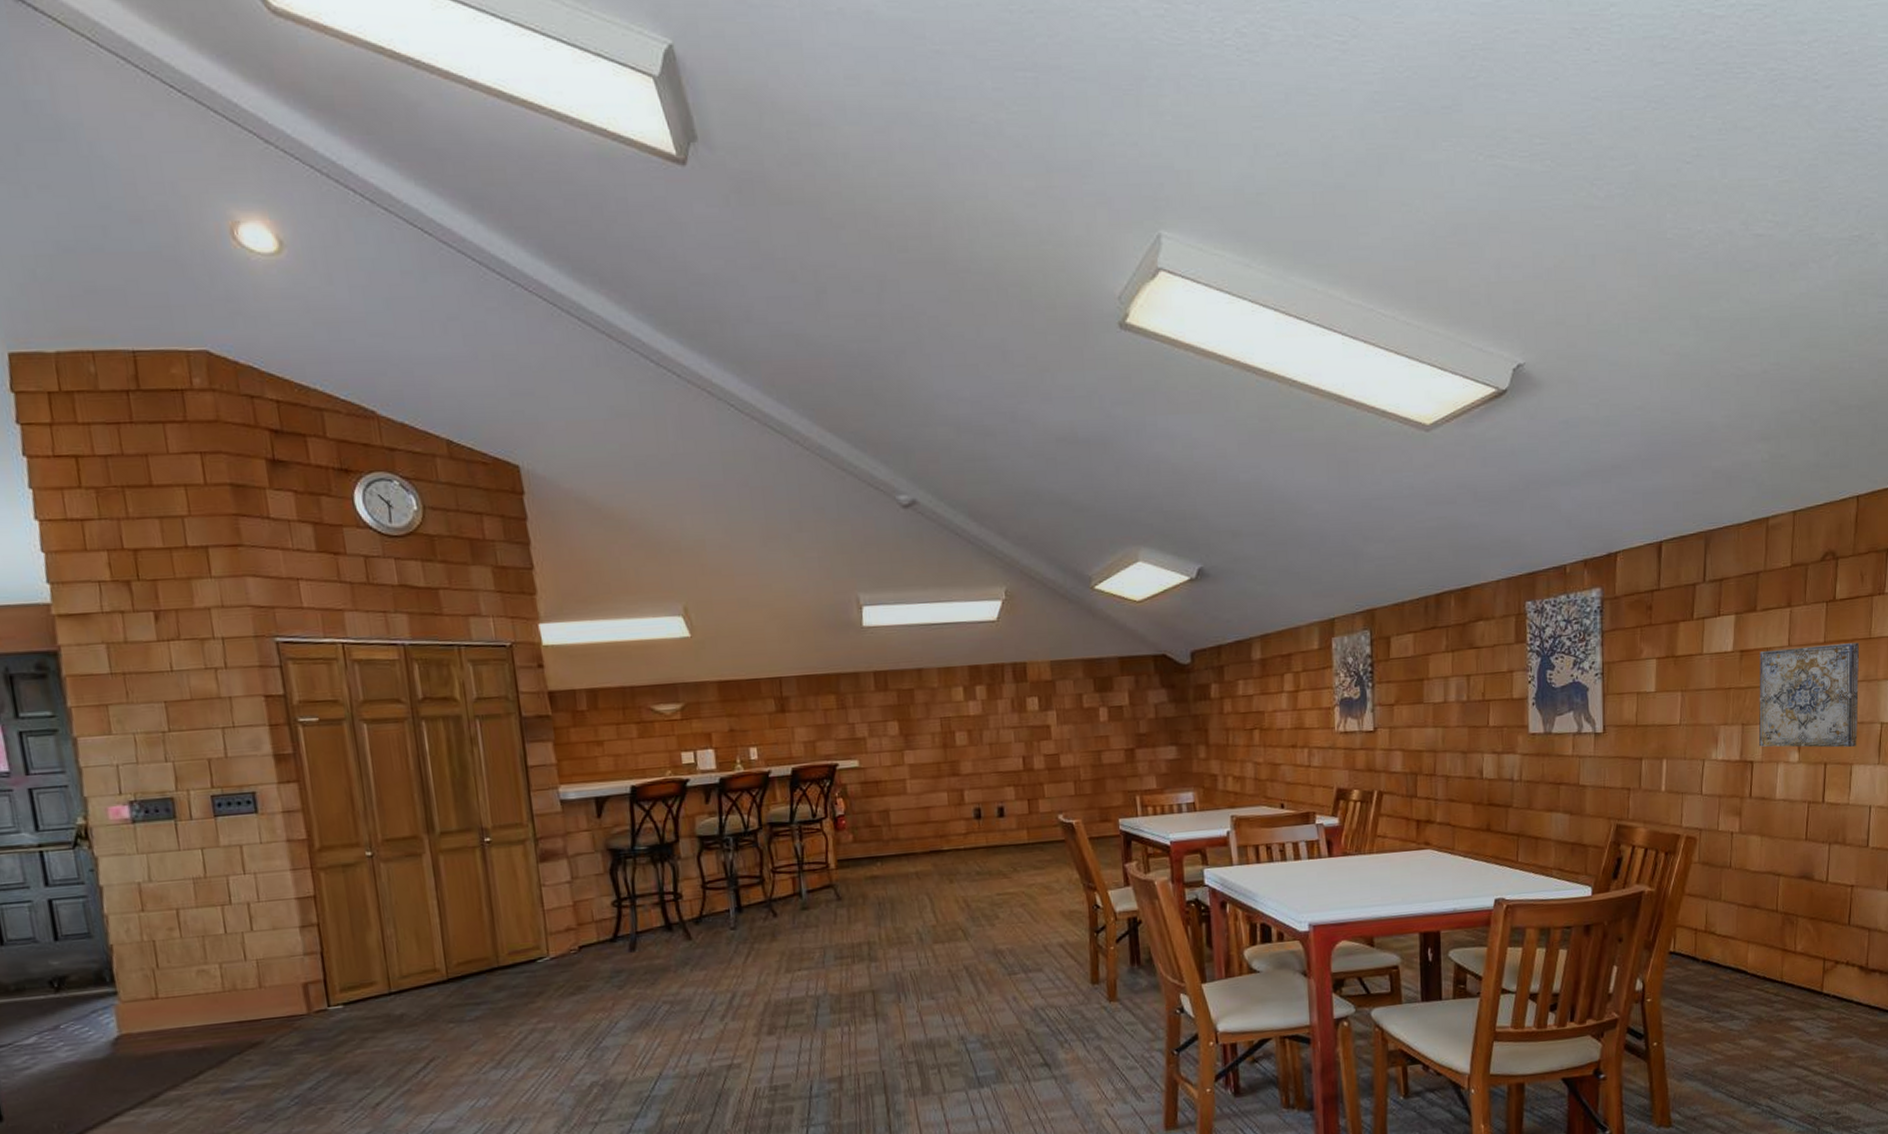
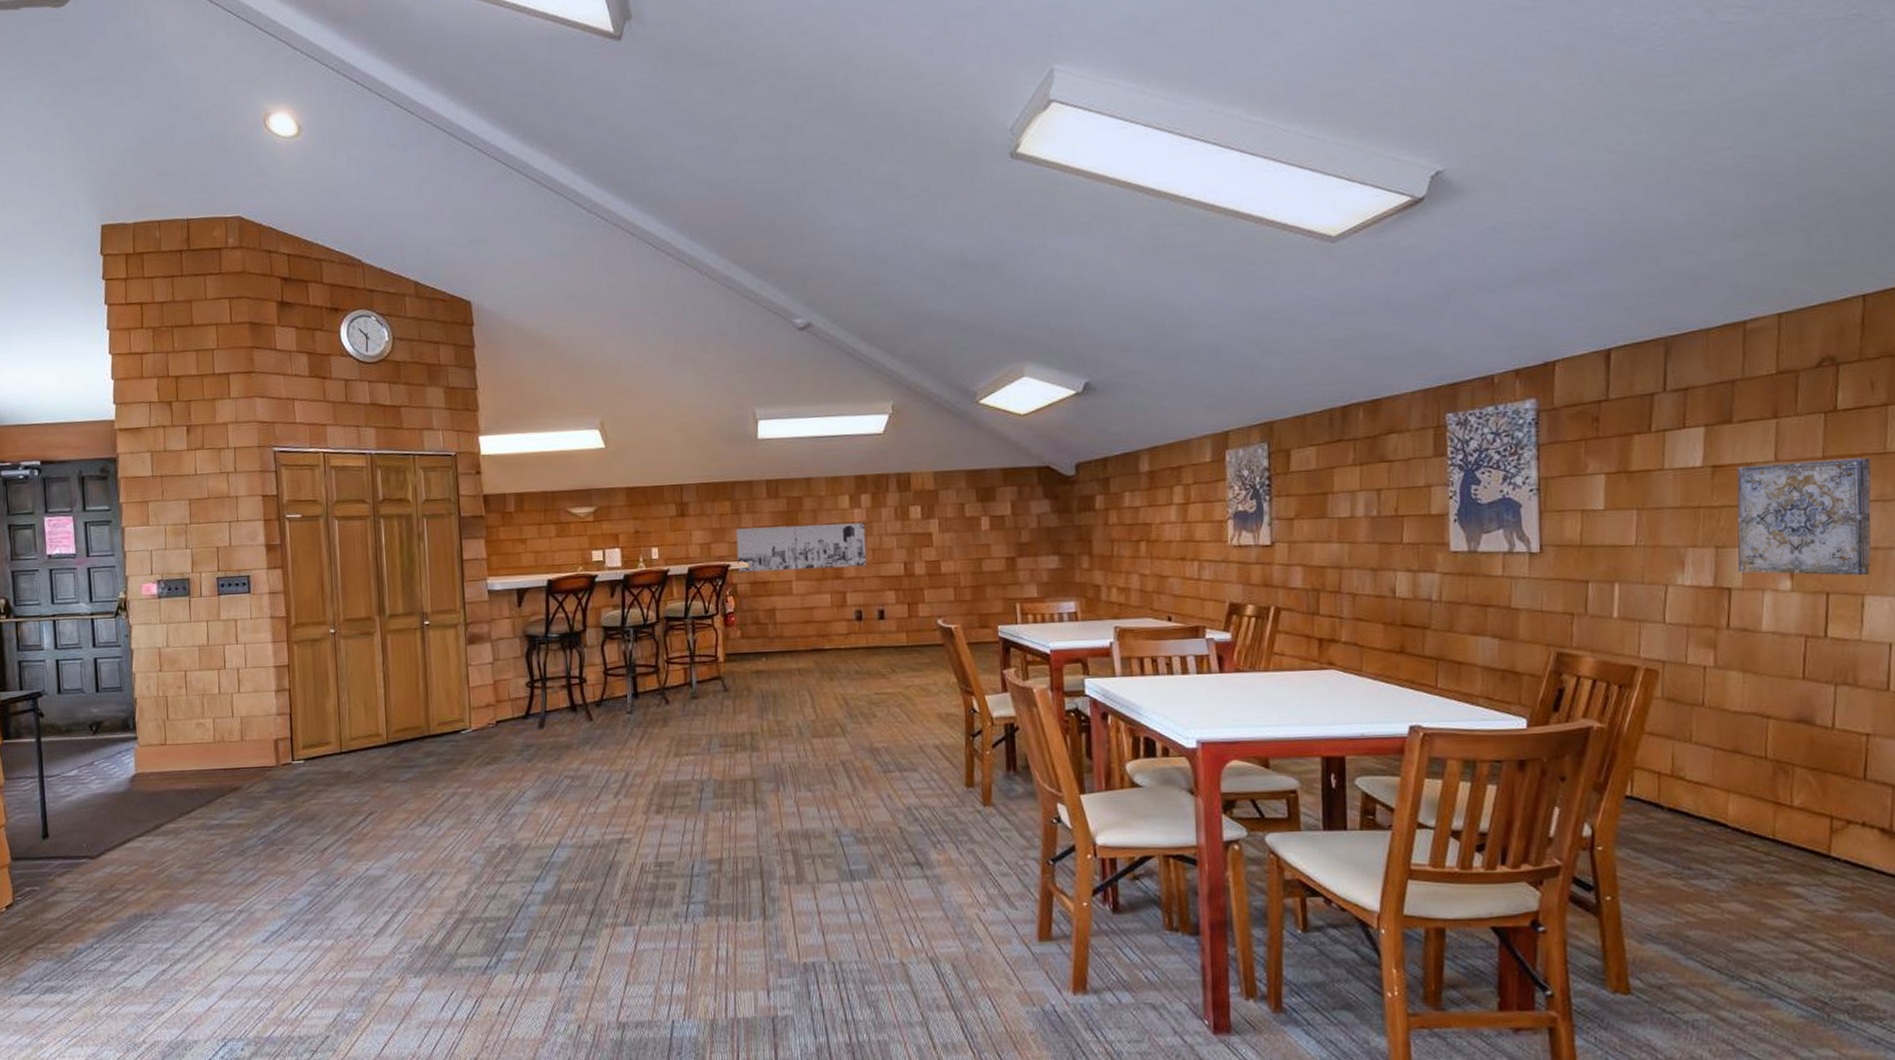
wall art: none [842,715,984,772] -> present [736,522,867,572]

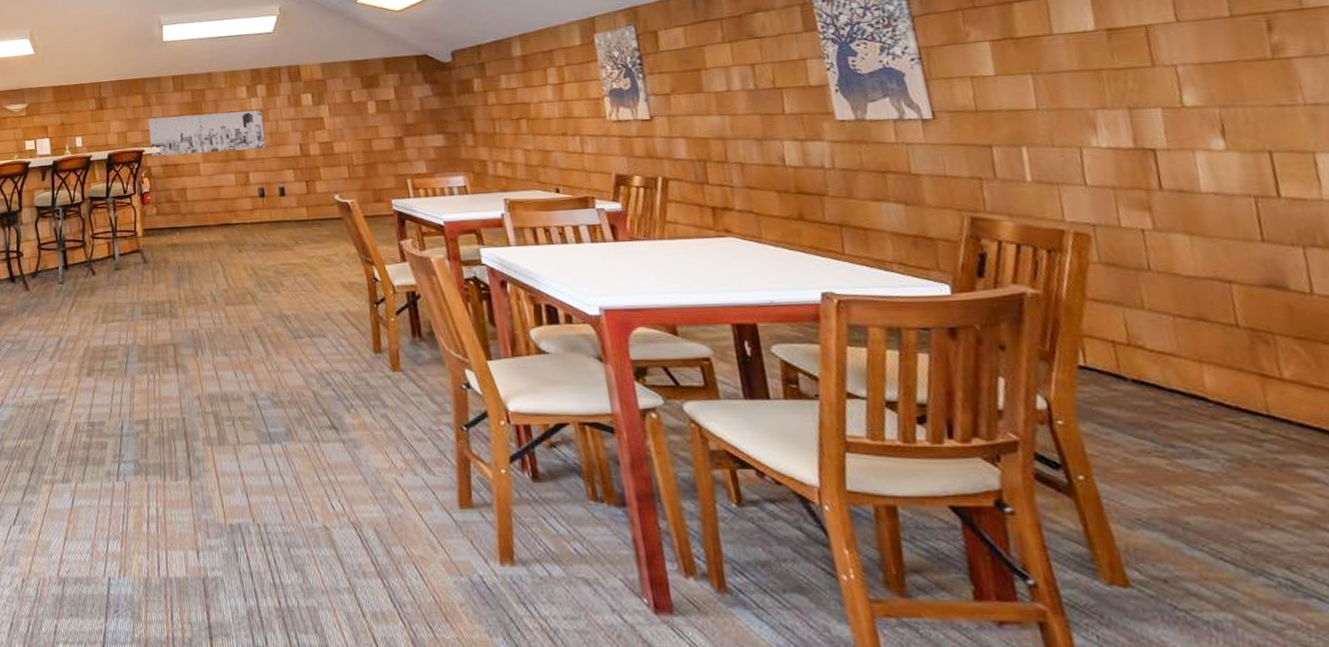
wall art: present [1737,458,1871,576] -> none [1135,14,1318,134]

